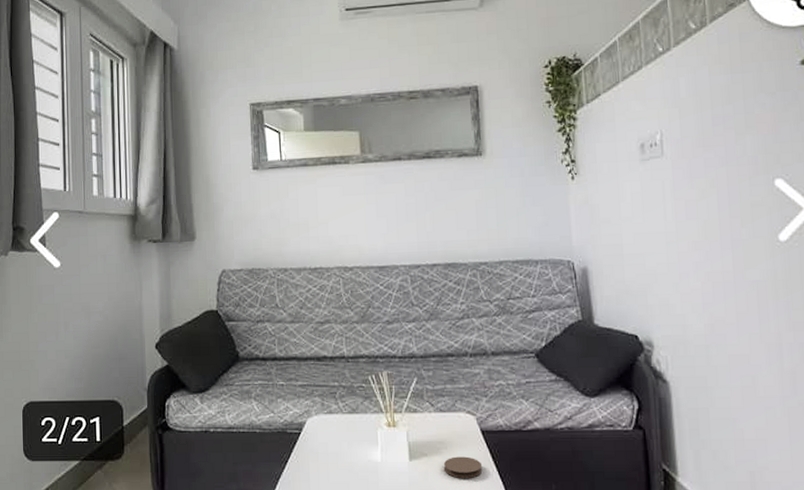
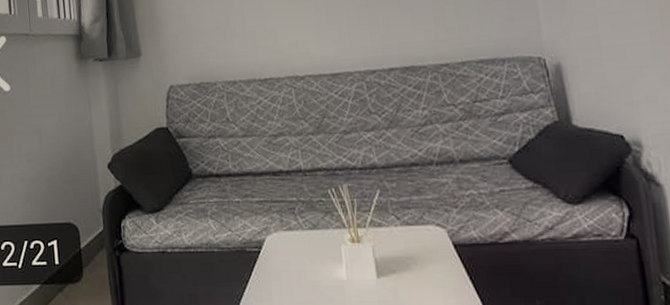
coaster: present [444,456,482,478] -> none [415,272,457,296]

